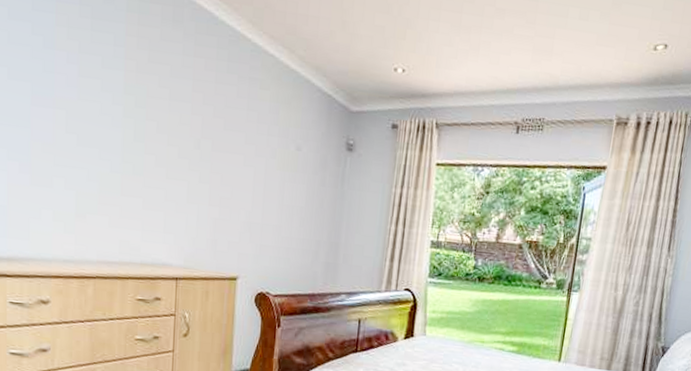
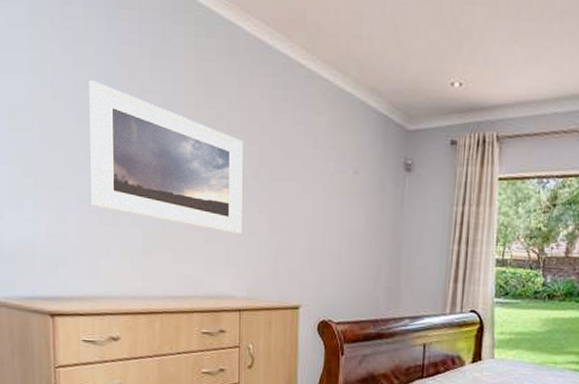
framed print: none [23,36,185,203] -> present [89,80,243,234]

